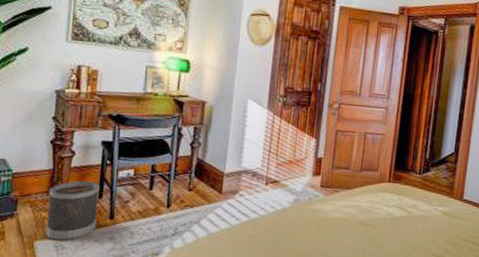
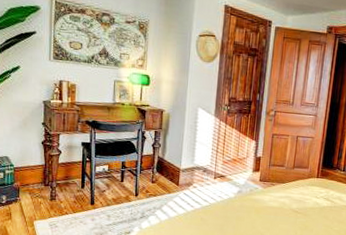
wastebasket: present [45,180,99,241] -> none [42,174,81,221]

